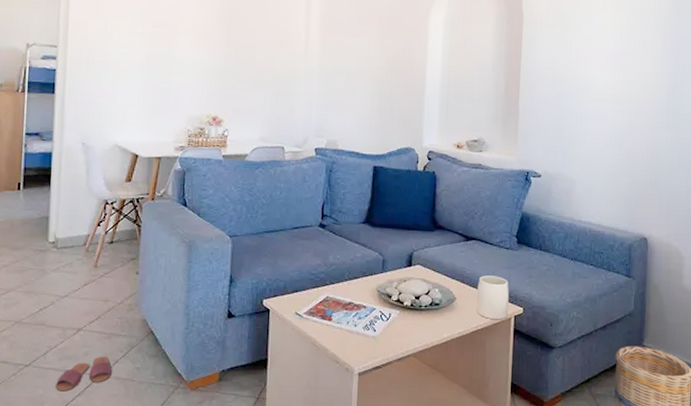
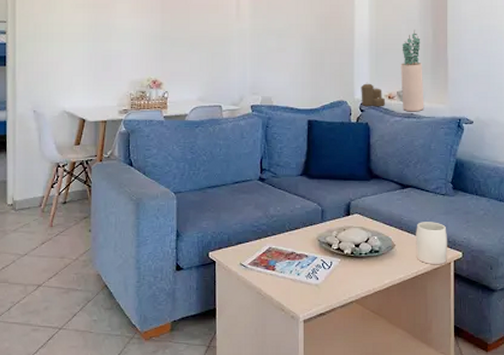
slippers: present [56,356,112,392] -> none [20,310,71,344]
candle: none [429,128,454,156] -> present [361,81,386,107]
vase: none [470,78,494,163] -> present [400,29,424,112]

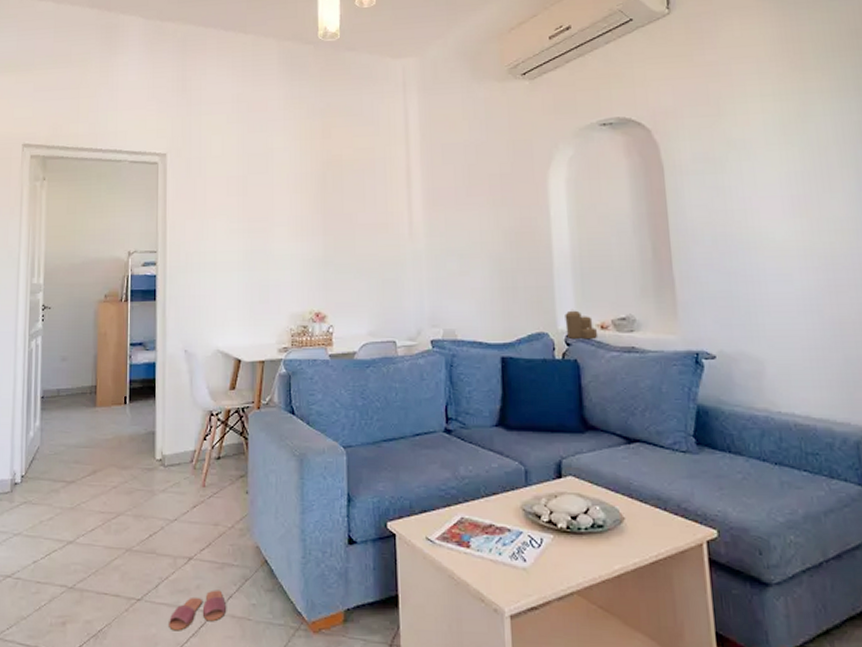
slippers: none [20,310,71,344] -> present [169,590,226,631]
vase: present [400,29,424,112] -> none [613,242,649,345]
mug: present [416,222,448,265] -> none [650,488,698,547]

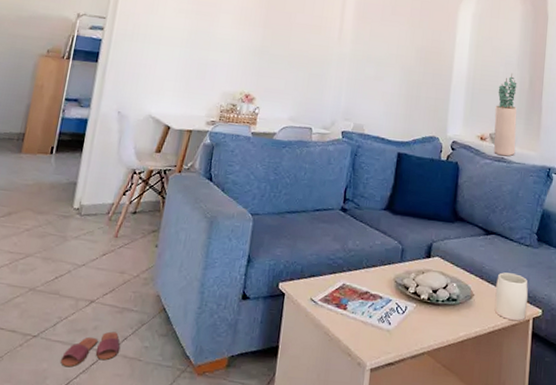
candle: present [565,307,598,340] -> none [453,119,478,147]
vase: none [613,242,649,345] -> present [493,73,517,157]
mug: none [650,488,698,547] -> present [494,272,529,321]

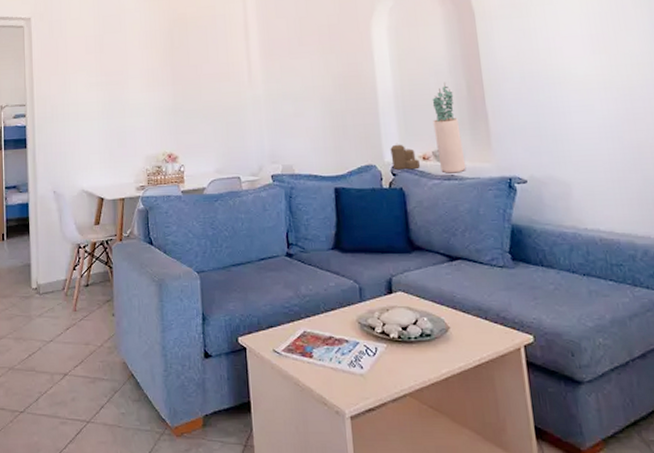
slippers: present [61,331,120,367] -> none [49,401,99,439]
candle: none [453,119,478,147] -> present [390,141,421,170]
mug: present [494,272,529,321] -> none [472,299,516,351]

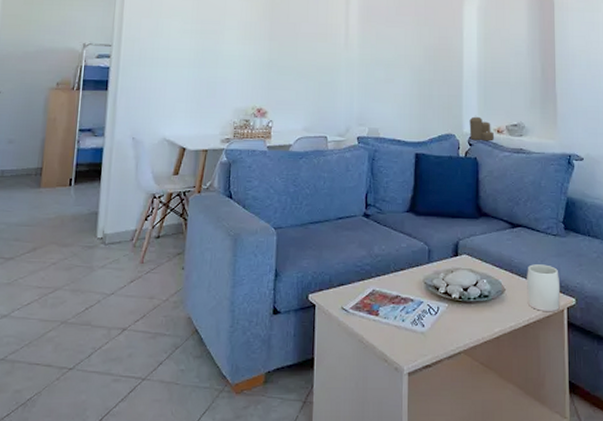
vase: present [432,82,466,174] -> none [509,63,534,147]
mug: none [472,299,516,351] -> present [527,264,561,312]

